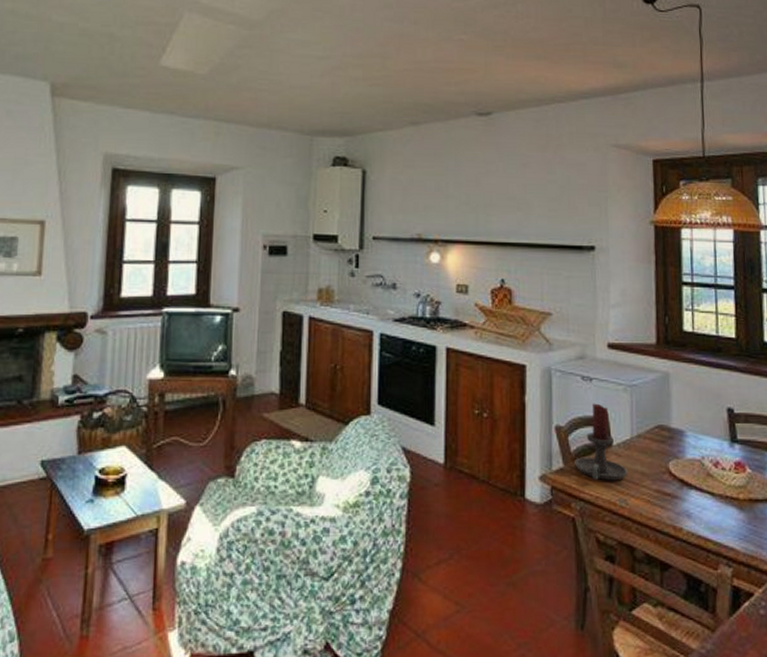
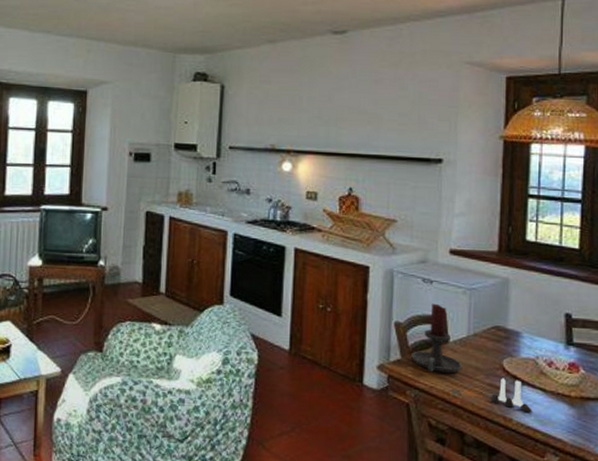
salt and pepper shaker set: none [658,482,702,520] -> present [490,378,532,413]

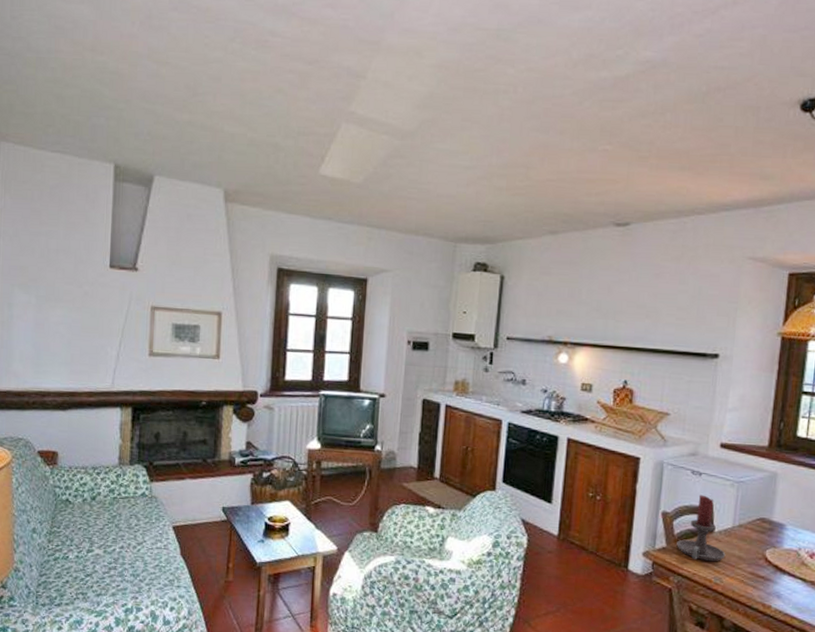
salt and pepper shaker set: present [490,378,532,413] -> none [750,567,791,601]

